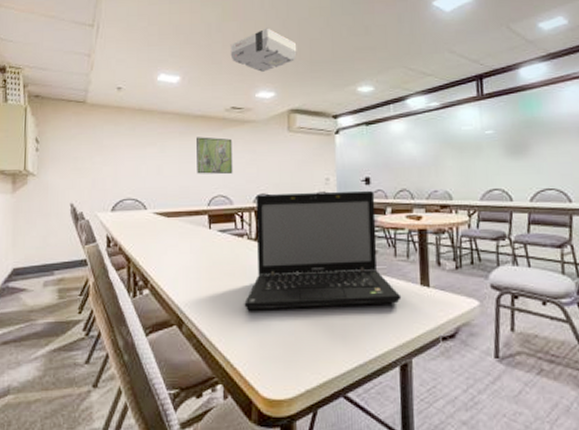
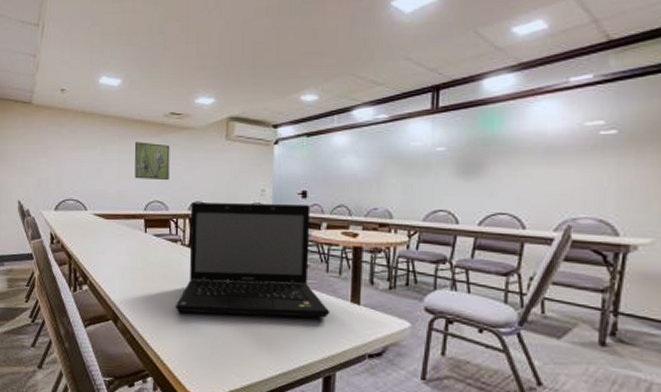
projector: present [230,28,297,72] -> none [171,29,240,77]

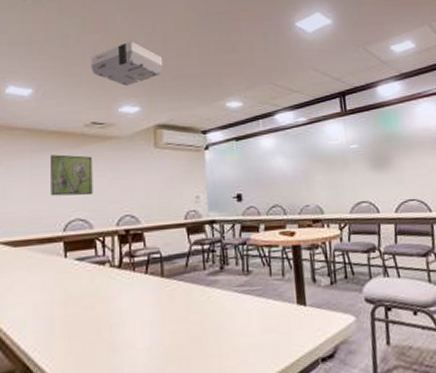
projector: none [171,29,240,77] -> present [90,41,163,86]
laptop: present [175,202,330,318] -> none [106,207,279,350]

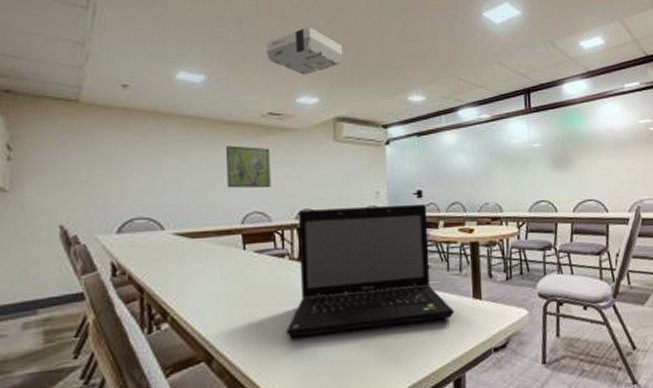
laptop: none [106,207,279,350] -> present [286,203,455,339]

